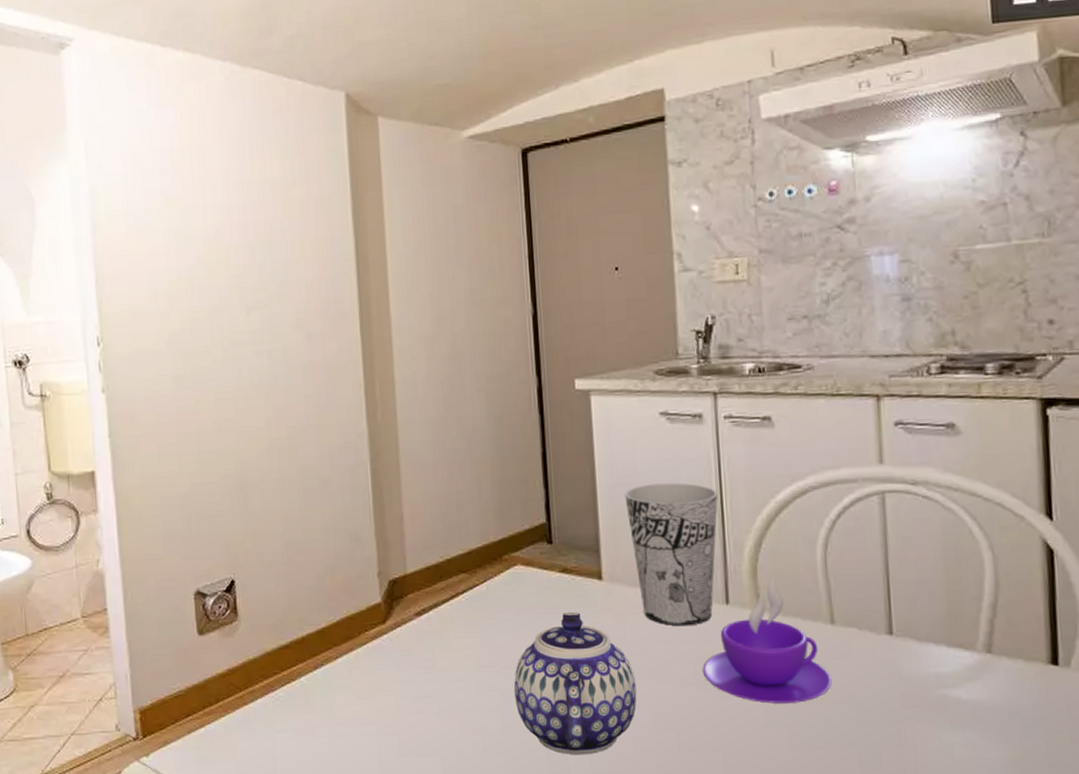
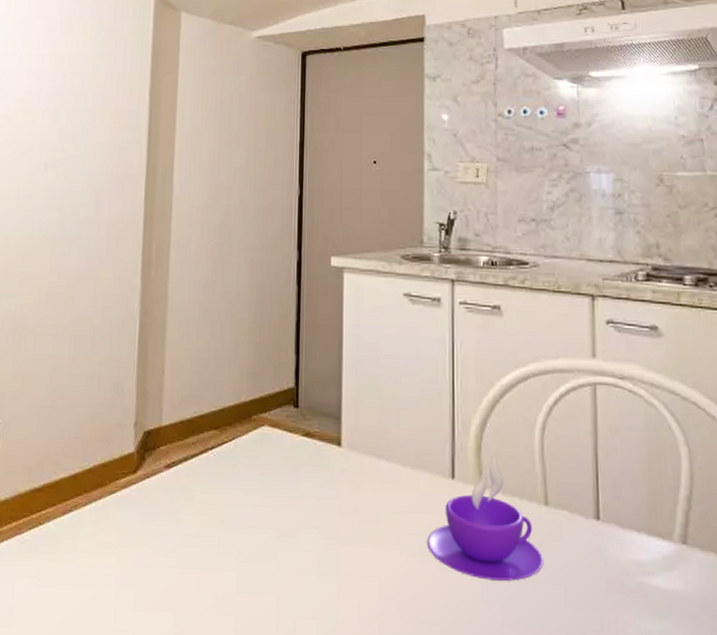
teapot: present [514,611,637,755] -> none [251,475,365,621]
cup: present [625,483,718,626] -> none [367,359,450,498]

